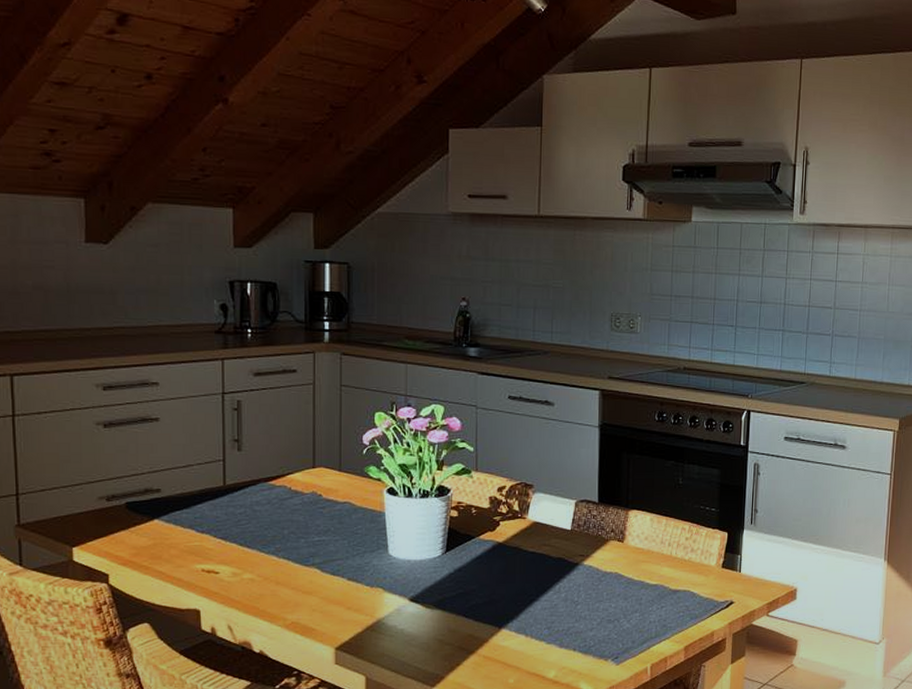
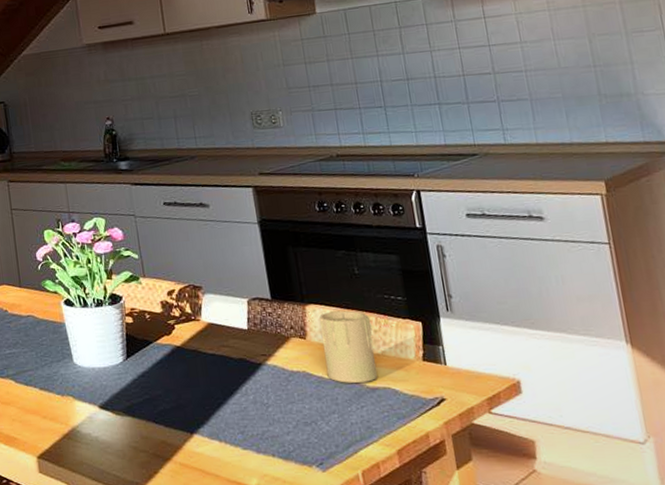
candle: none [637,518,685,585] -> present [318,310,378,383]

